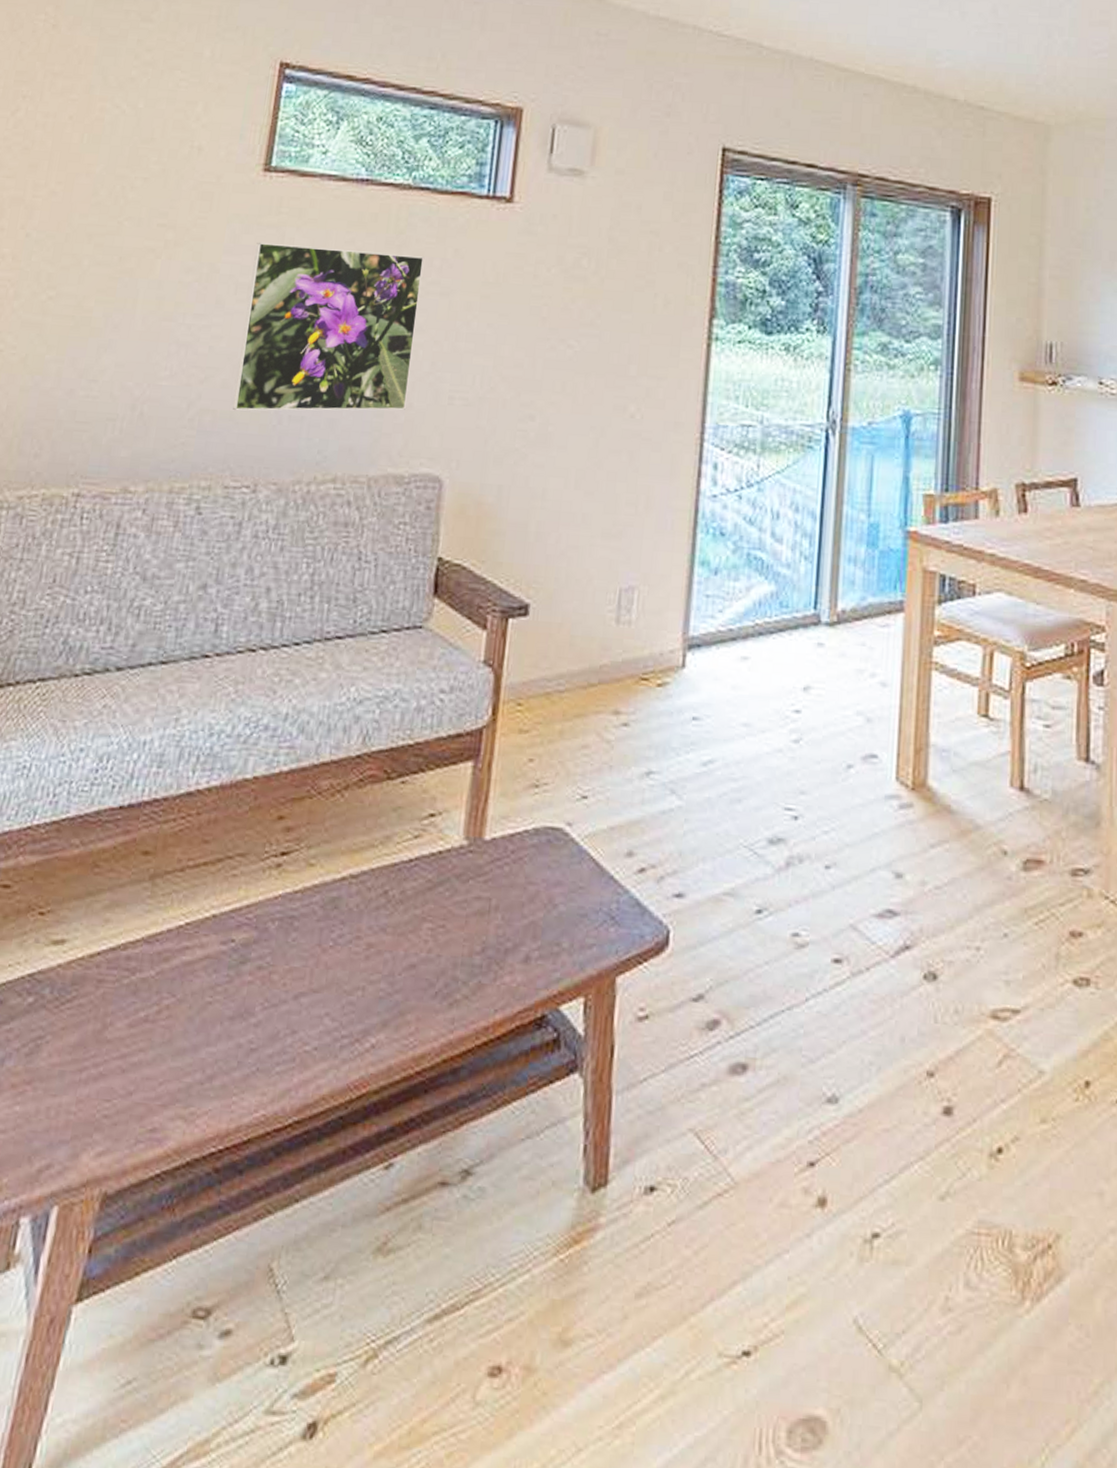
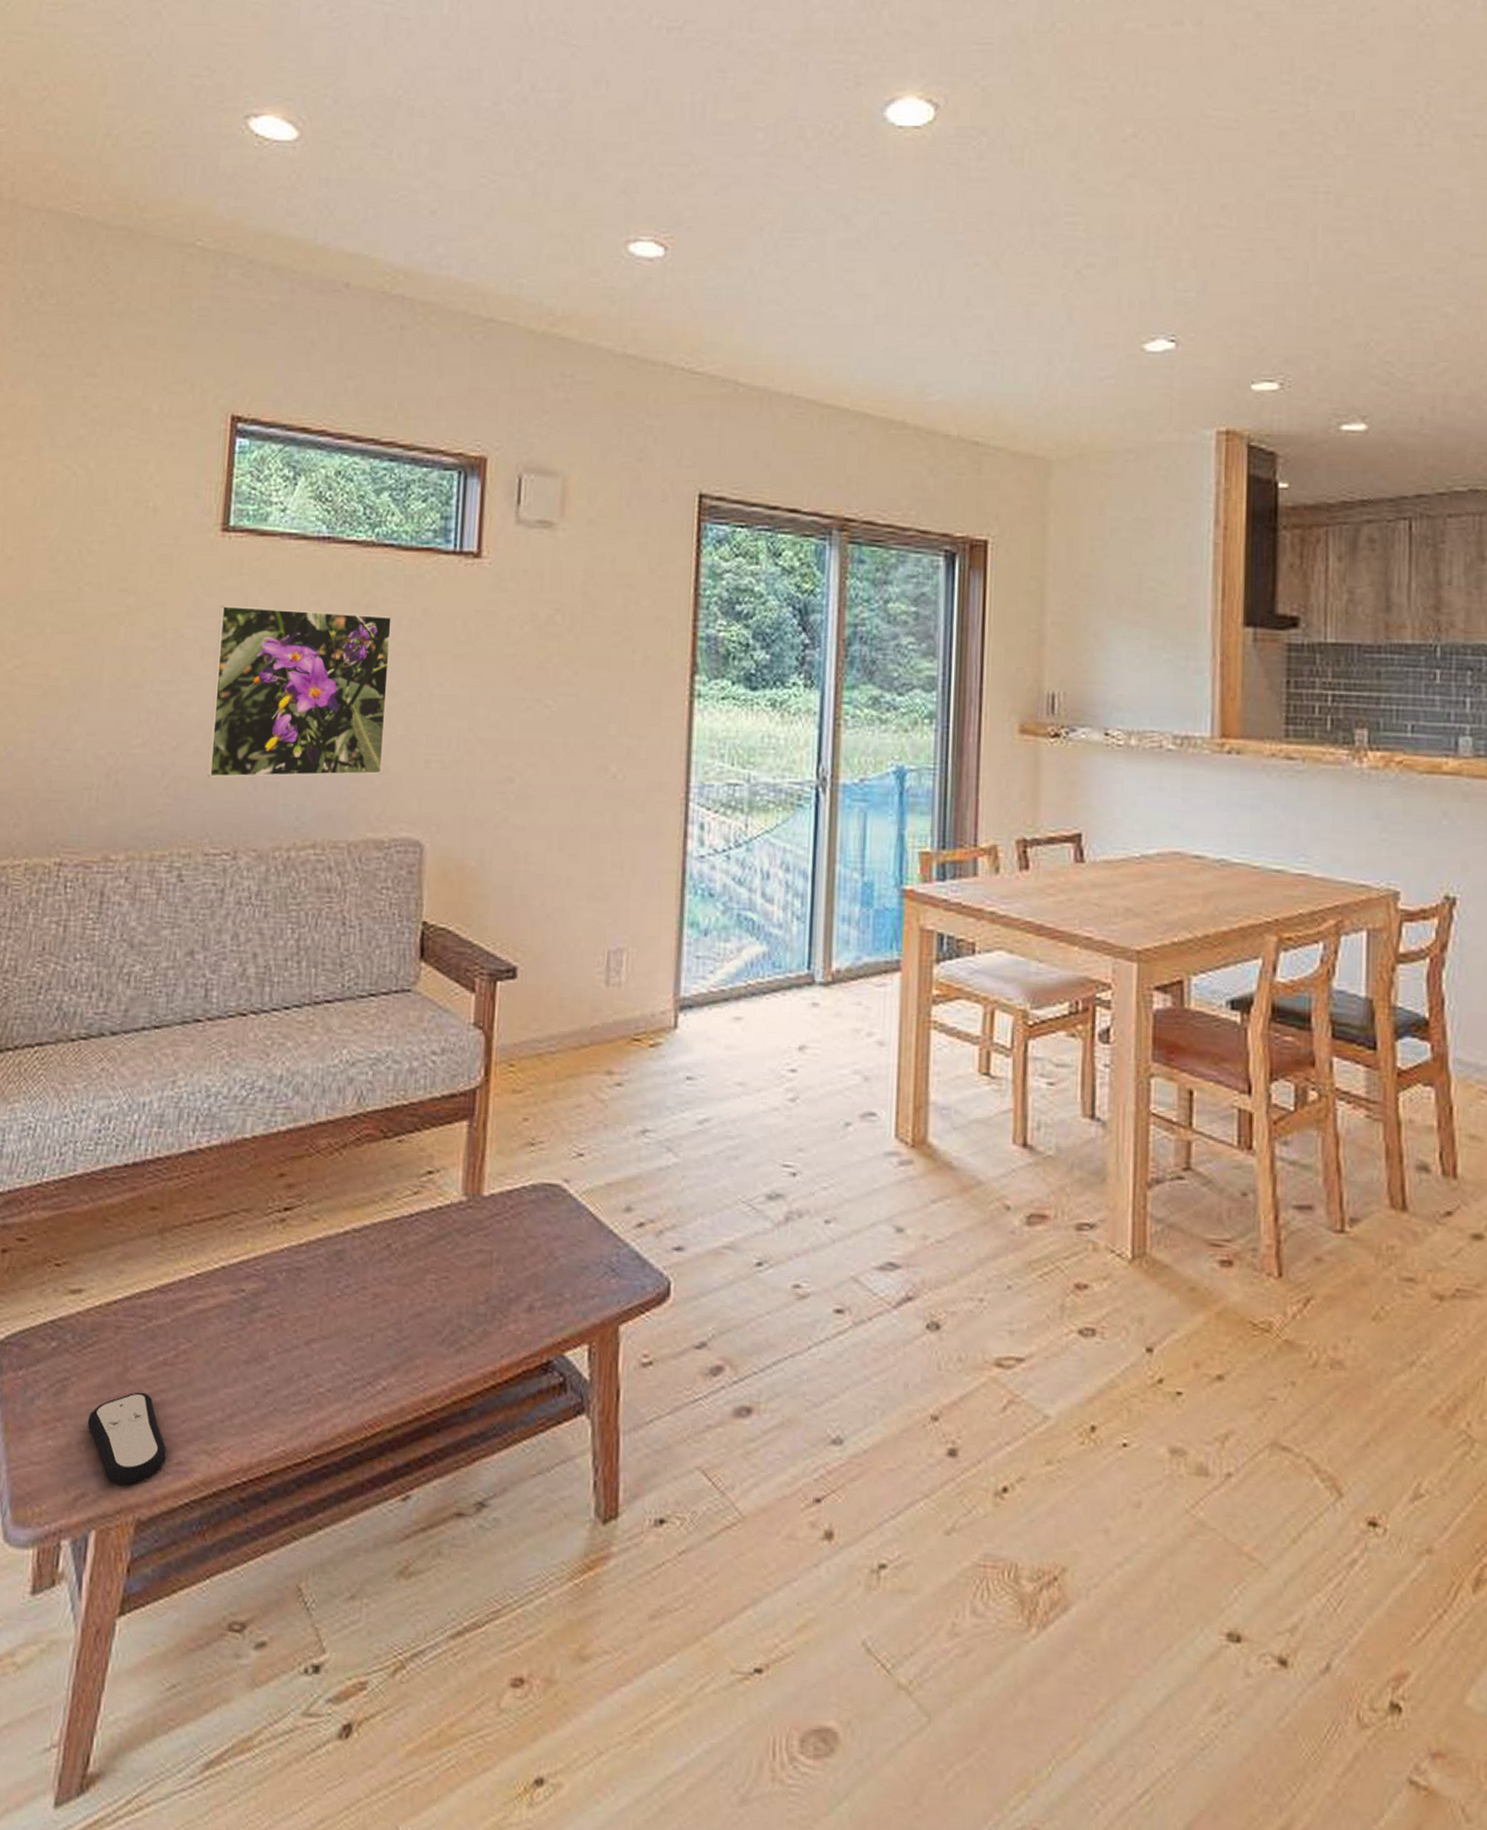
remote control: none [58,1051,141,1156] -> present [87,1392,167,1486]

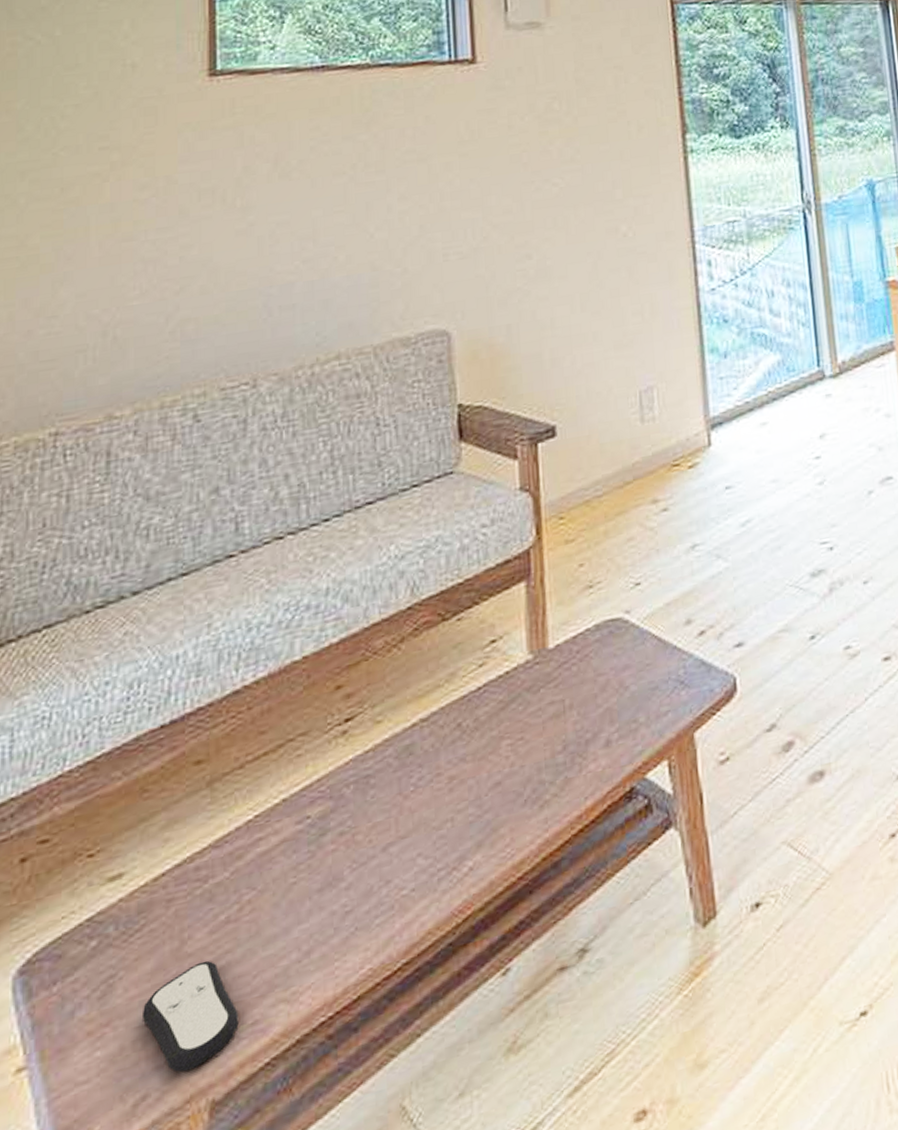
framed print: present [206,605,393,778] -> none [214,129,401,313]

